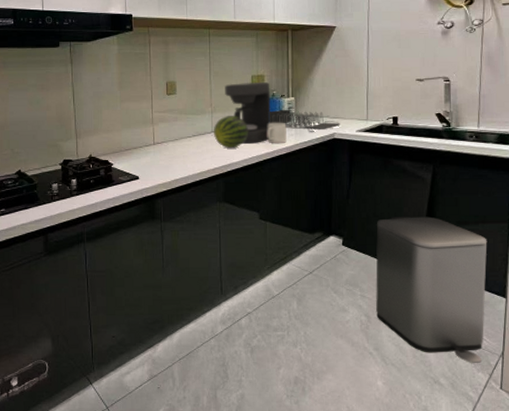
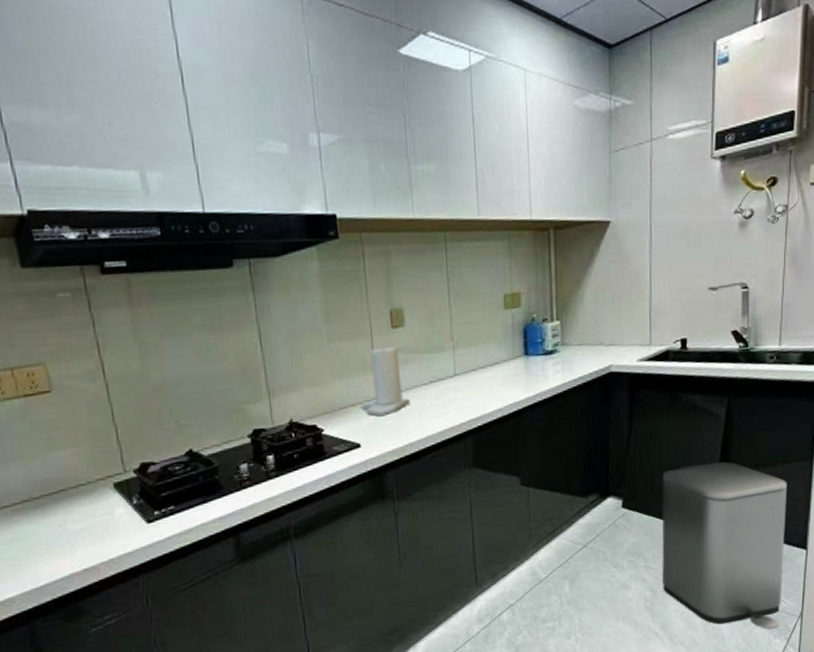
paper towel: none [141,109,178,158] -> present [360,347,411,417]
fruit: present [213,116,249,149] -> none [456,351,503,396]
coffee maker: present [225,82,271,144] -> none [469,302,531,388]
mug: present [266,122,287,144] -> none [526,355,552,385]
dish rack: present [270,109,340,132] -> none [529,337,618,366]

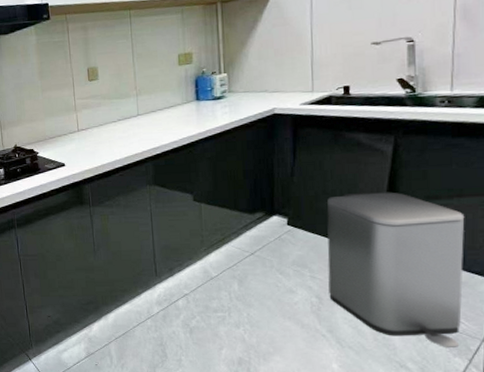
paper towel: present [360,347,411,417] -> none [65,95,103,145]

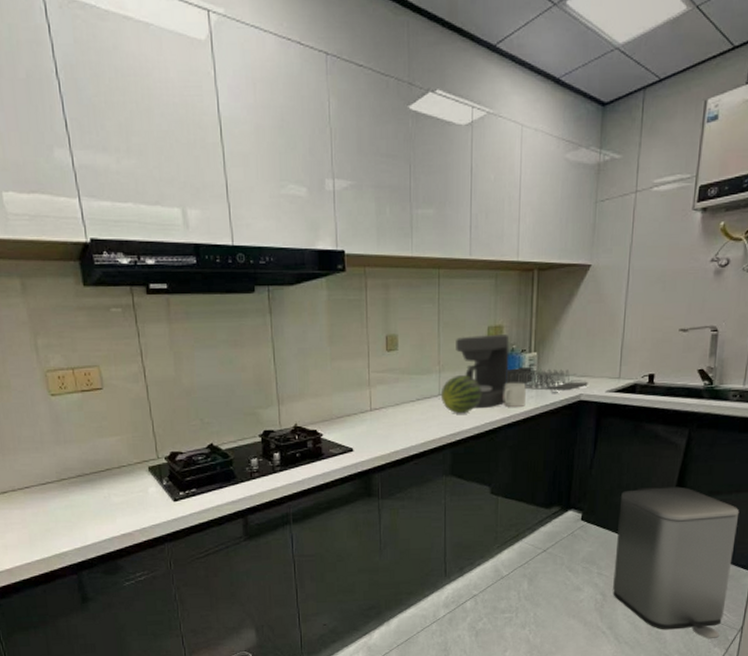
fruit: none [139,97,178,131] -> present [440,375,482,414]
coffee maker: none [149,60,202,125] -> present [456,335,510,408]
mug: none [197,100,220,124] -> present [503,382,526,408]
dish rack: none [200,86,281,109] -> present [507,366,588,393]

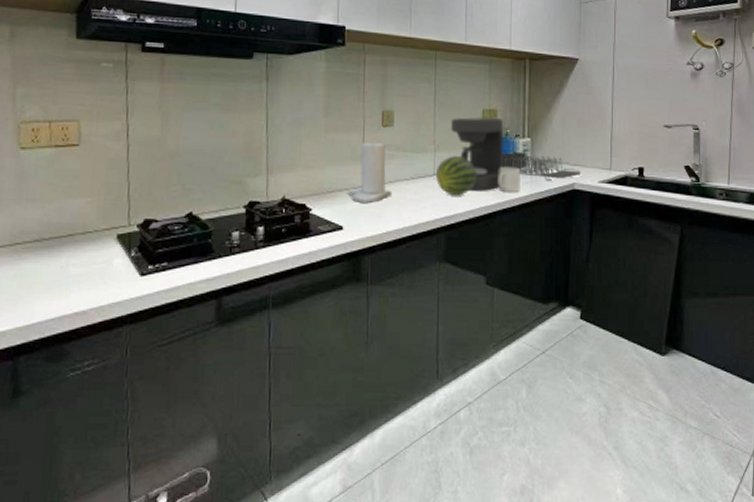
paper towel: none [355,368,399,427] -> present [347,143,393,204]
pedal bin: present [613,486,740,639] -> none [617,284,738,464]

